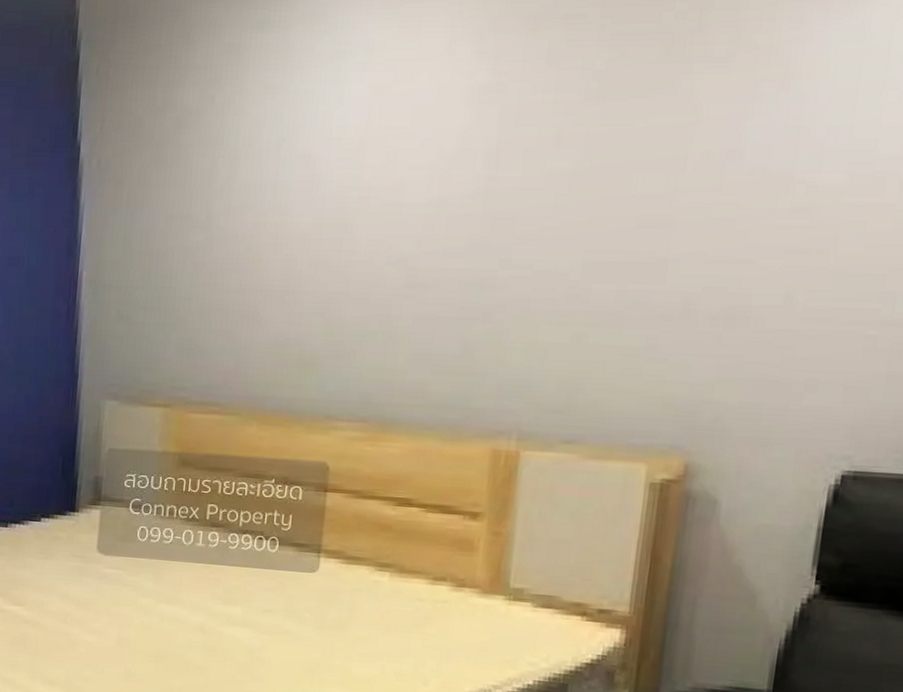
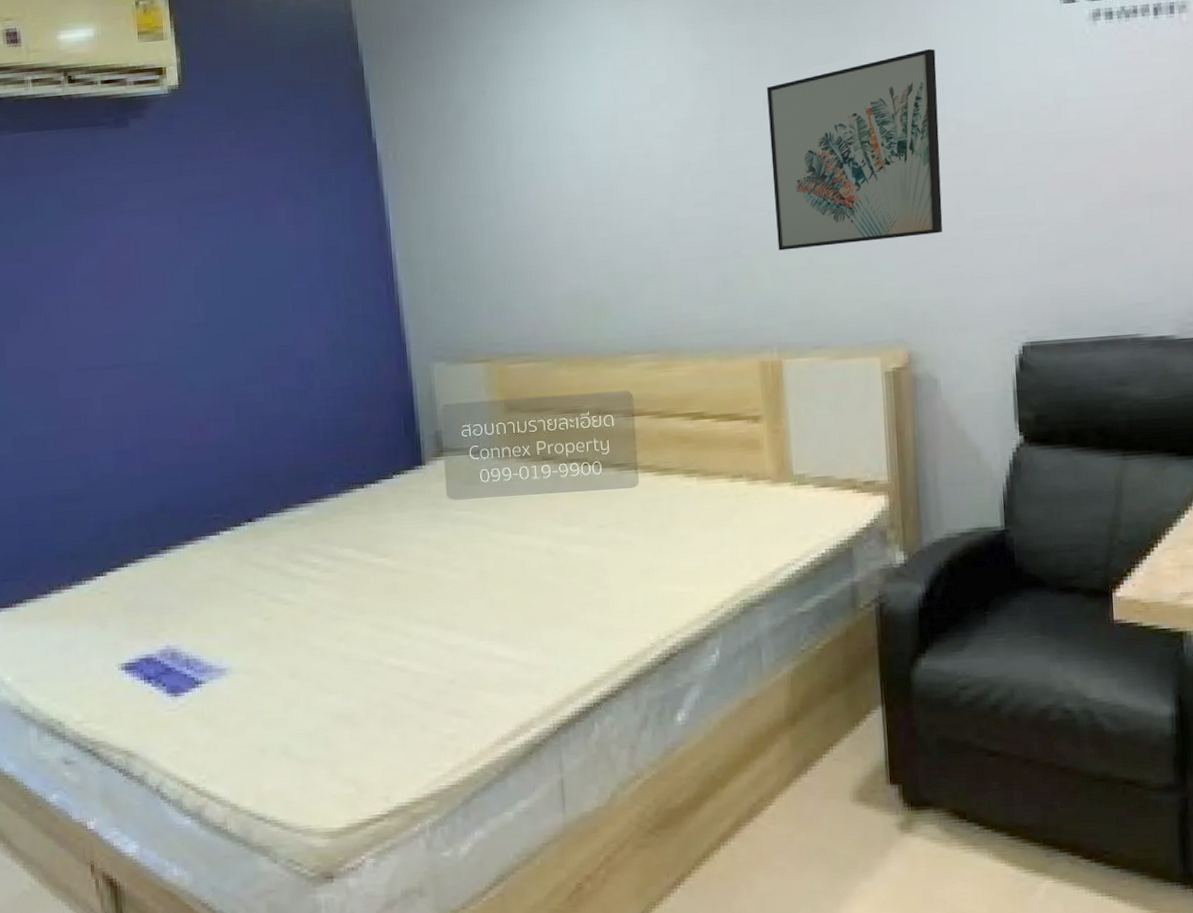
wall art: none [540,88,796,322] -> present [767,48,943,251]

